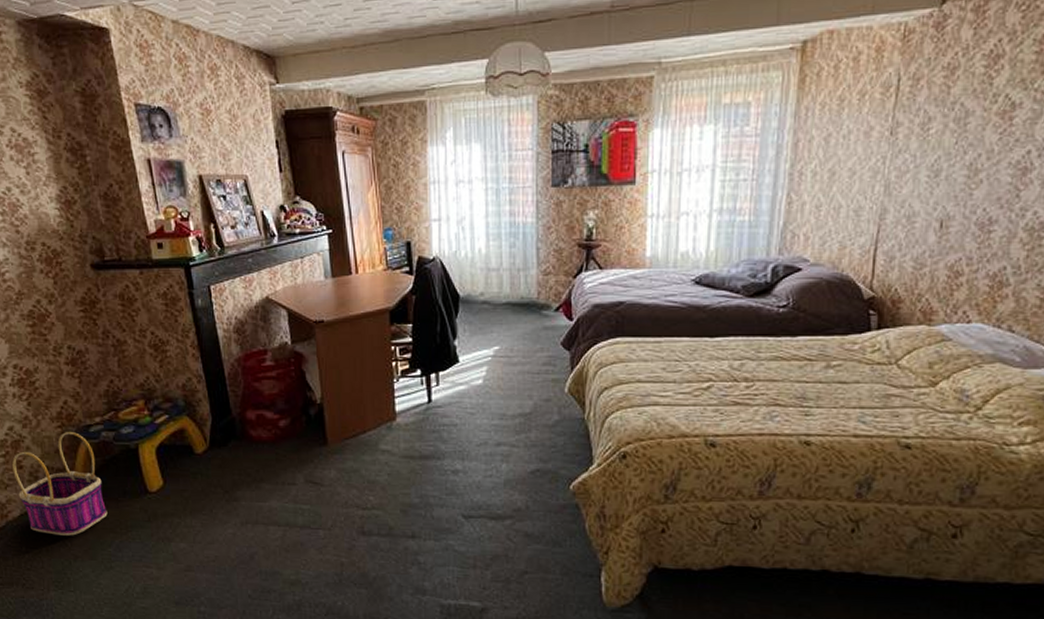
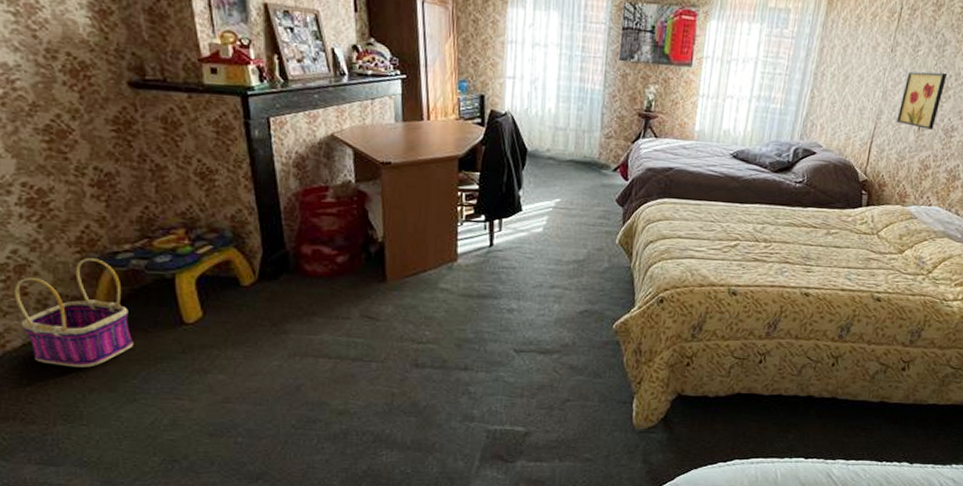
wall art: none [908,151,975,226] -> present [896,71,948,130]

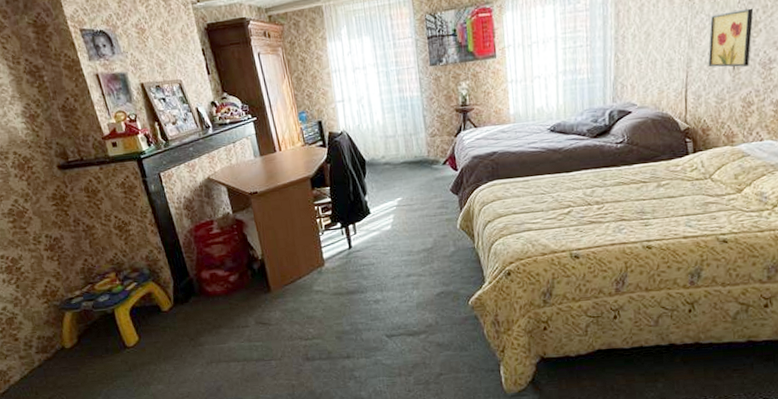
basket: present [15,257,134,368] -> none [8,305,95,392]

